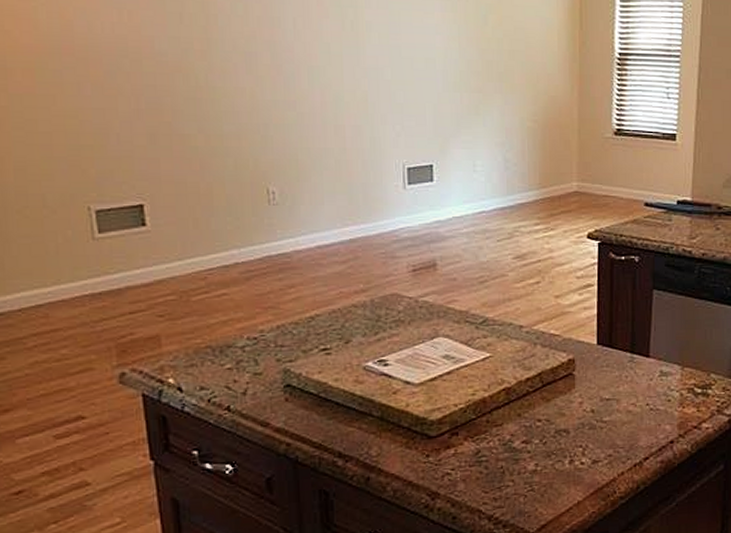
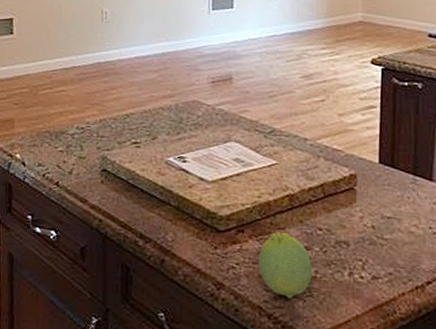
fruit: none [475,429,532,496] -> present [258,232,312,298]

